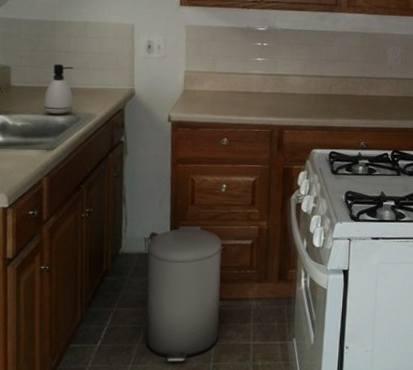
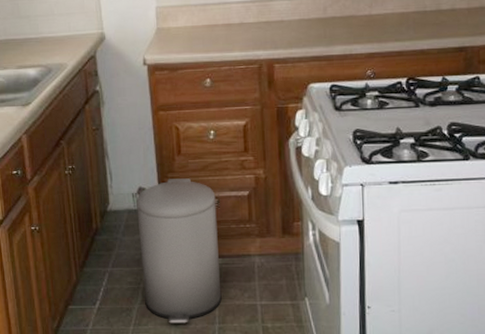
soap dispenser: present [44,64,74,115] -> none [13,13,44,68]

